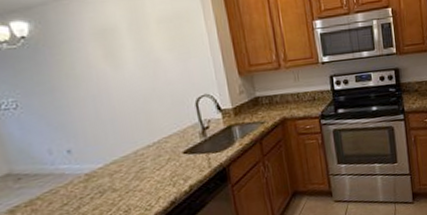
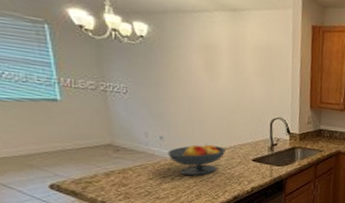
fruit bowl: none [80,145,149,190] -> present [168,143,225,175]

